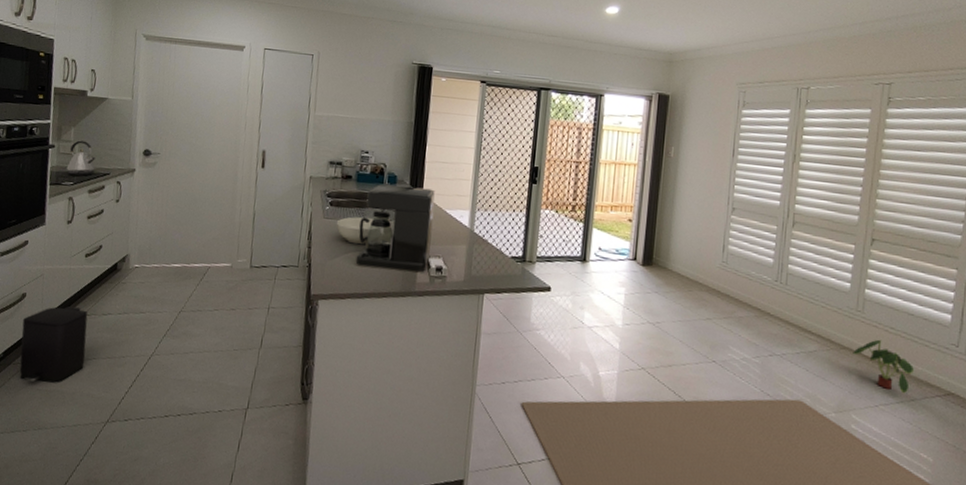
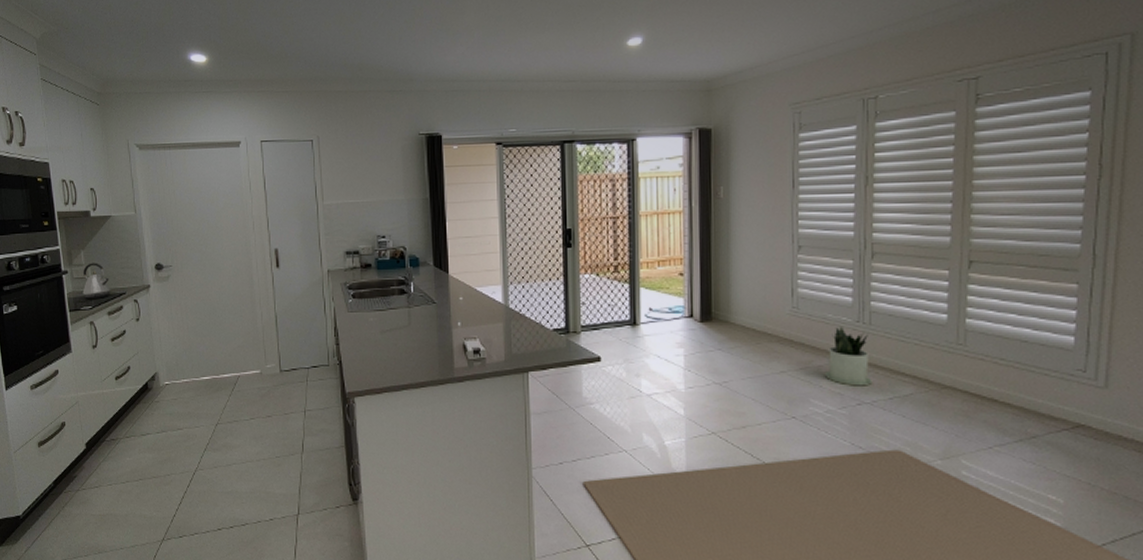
pedal bin: present [19,306,88,383] -> none [66,431,132,509]
bowl: present [336,216,374,245] -> none [361,305,401,335]
coffee maker: present [355,184,435,272] -> none [386,267,464,357]
planter: none [743,284,784,340] -> present [824,327,873,386]
plant: present [852,339,914,394] -> none [956,373,1032,431]

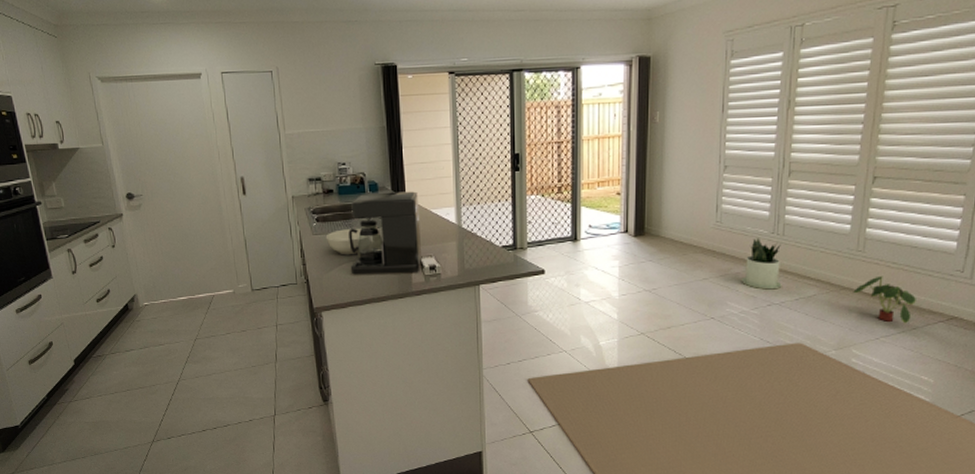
kettle: present [82,263,110,300] -> none [56,193,85,229]
bowl: none [361,305,401,335] -> present [325,228,362,255]
coffee maker: none [386,267,464,357] -> present [349,191,421,275]
plant: none [956,373,1032,431] -> present [853,275,916,324]

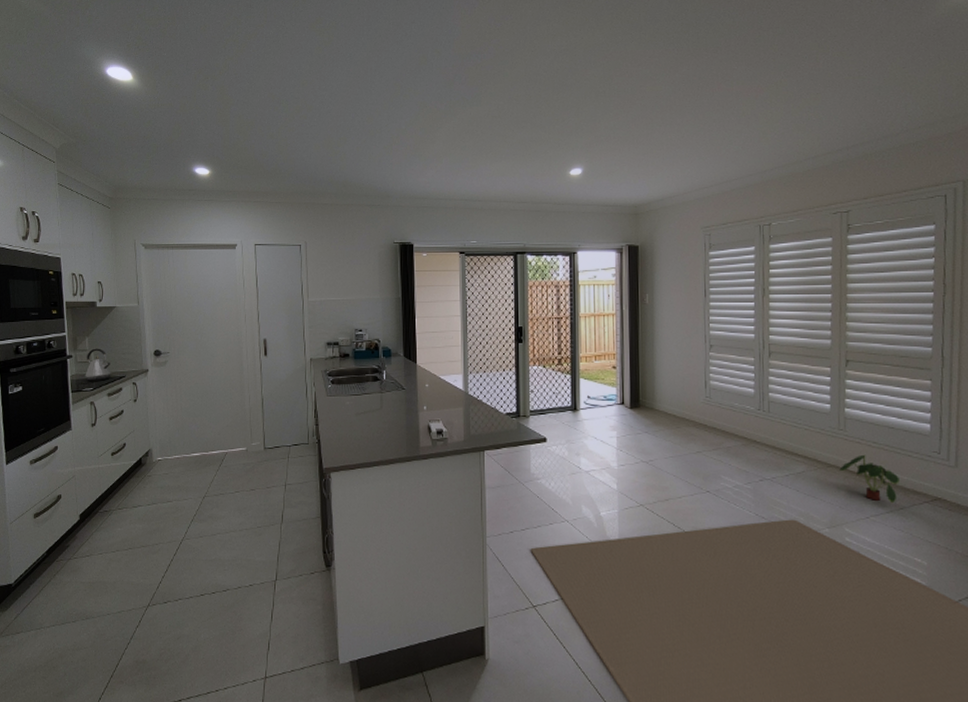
kettle: none [56,193,85,229] -> present [85,348,111,382]
bowl: present [325,228,362,255] -> none [339,391,374,417]
coffee maker: present [349,191,421,275] -> none [361,358,429,437]
planter: present [741,238,782,290] -> none [732,414,772,465]

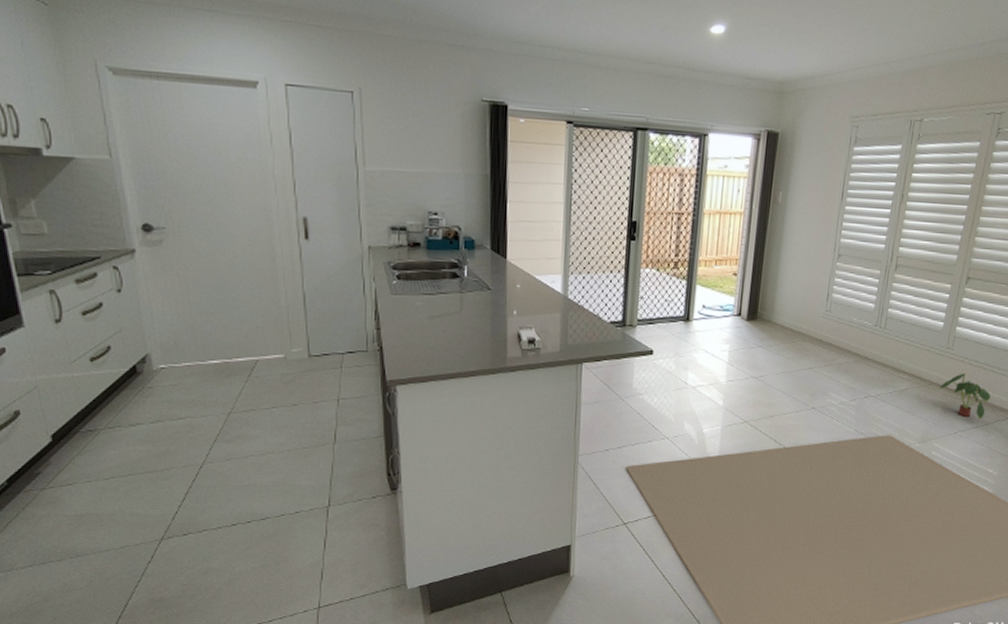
kettle: present [85,348,111,382] -> none [35,216,78,263]

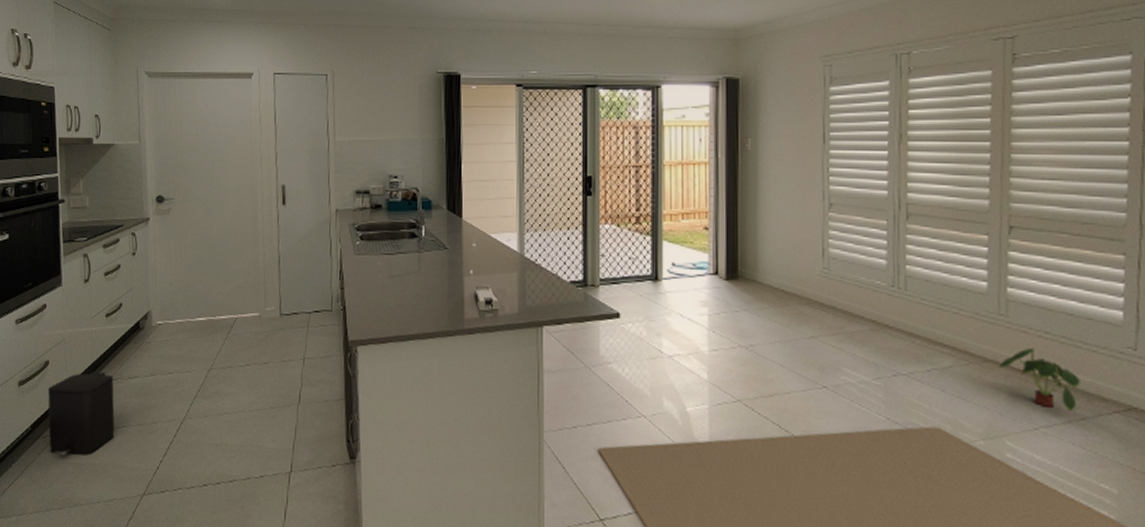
pedal bin: none [22,420,119,509] -> present [47,372,115,456]

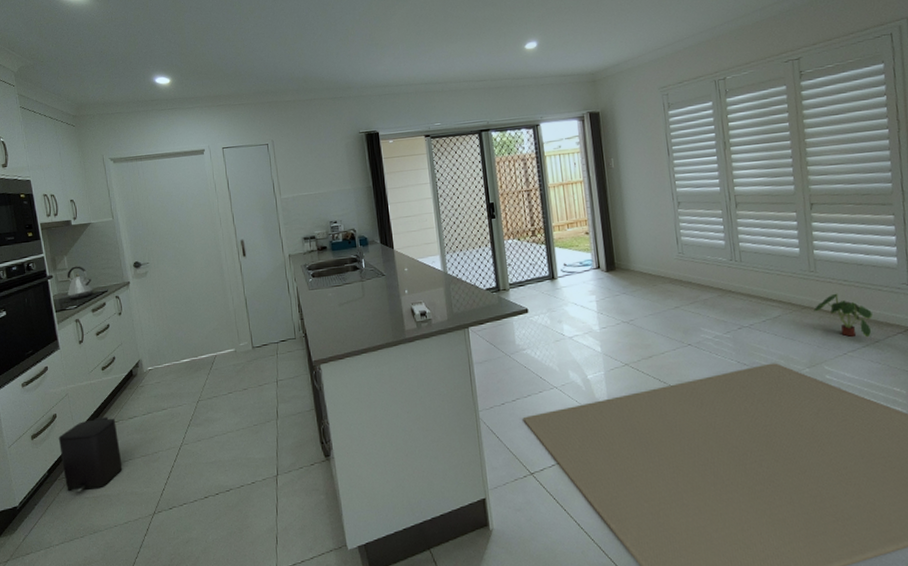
kettle: none [78,192,108,231] -> present [67,266,93,300]

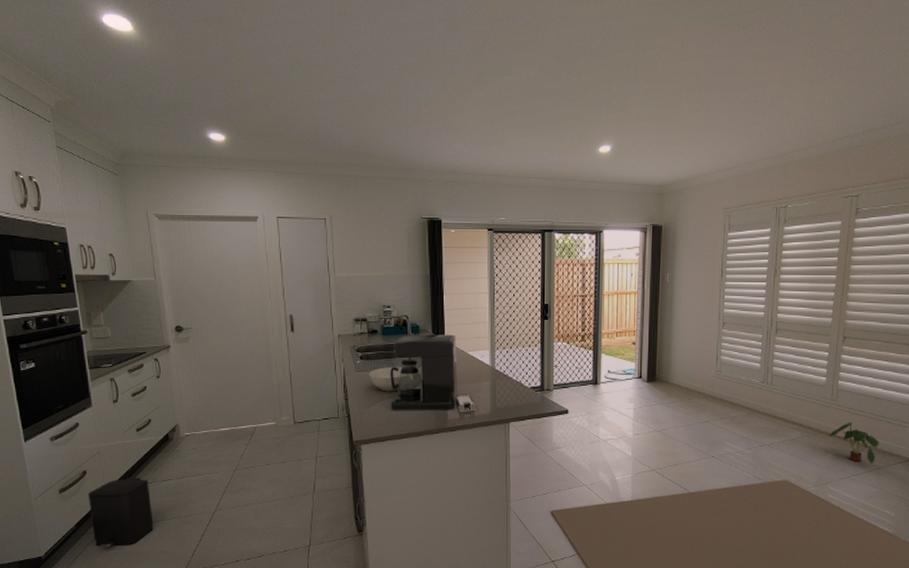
kettle: present [67,266,93,300] -> none [102,324,131,358]
bowl: none [321,280,355,308] -> present [368,366,403,392]
coffee maker: none [343,243,412,326] -> present [390,334,457,411]

